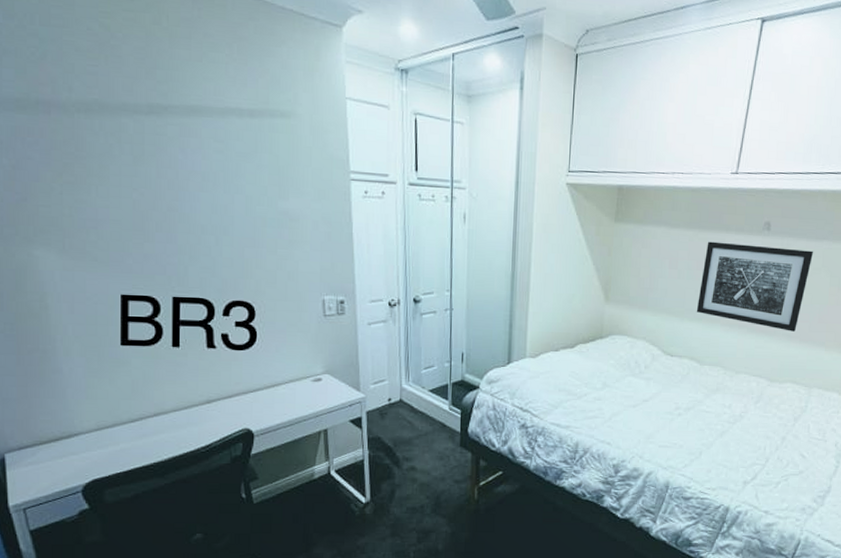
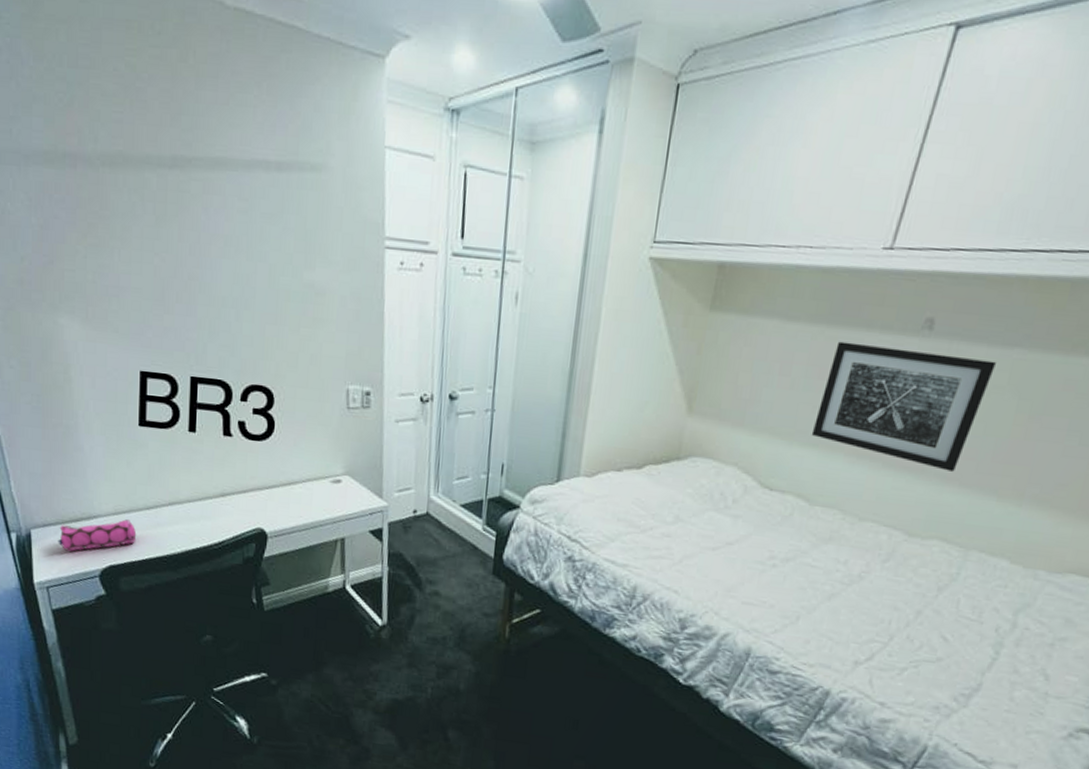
pencil case: none [35,434,121,471] -> present [58,519,137,552]

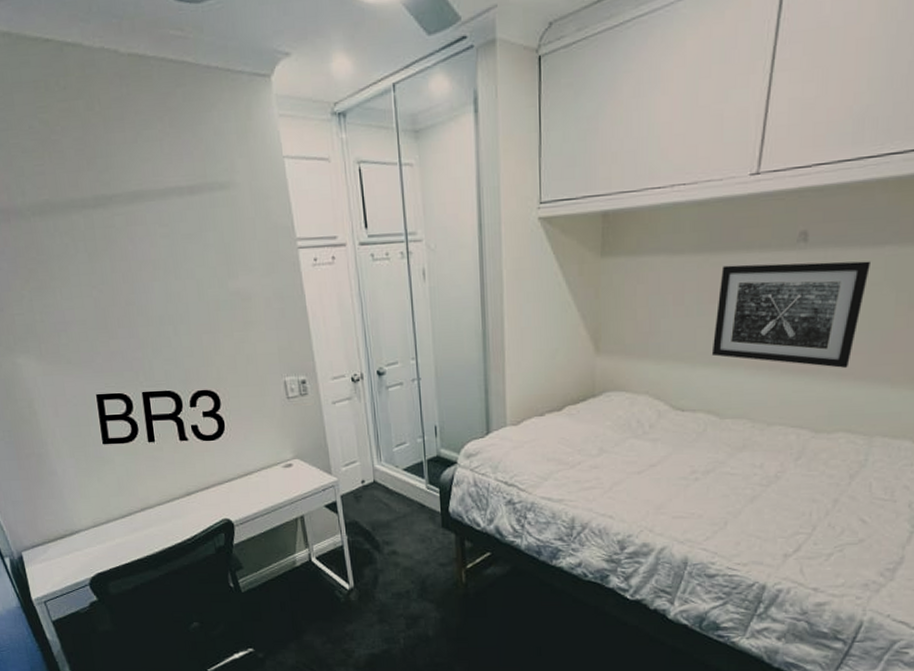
pencil case: present [58,519,137,552] -> none [47,530,117,567]

